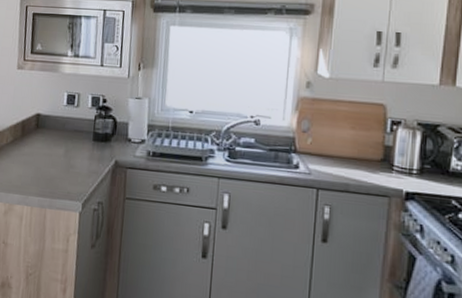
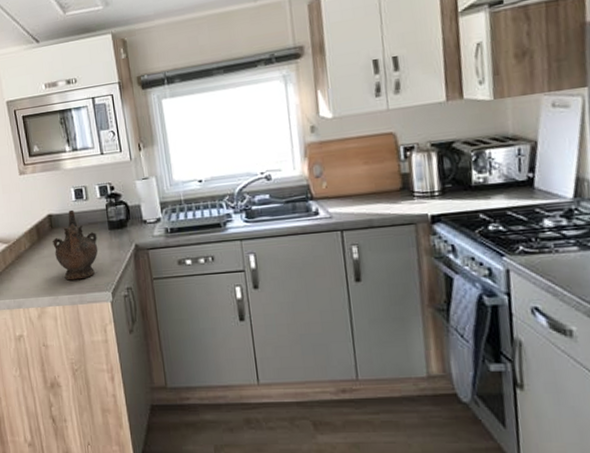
ceremonial vessel: none [34,113,80,184] -> present [52,209,99,281]

